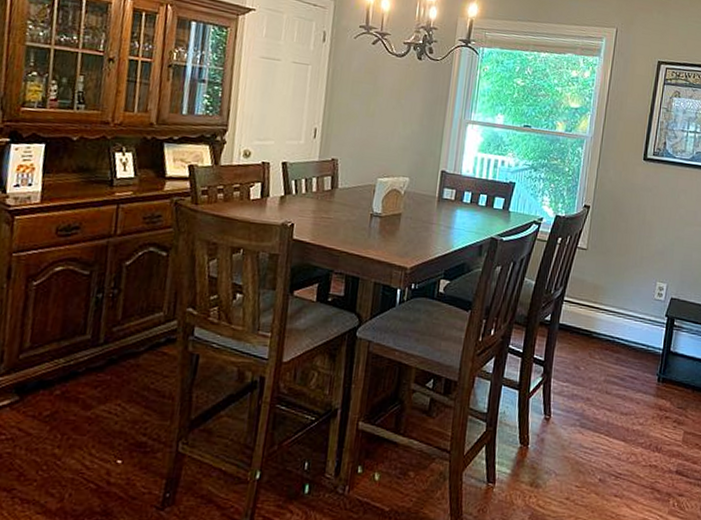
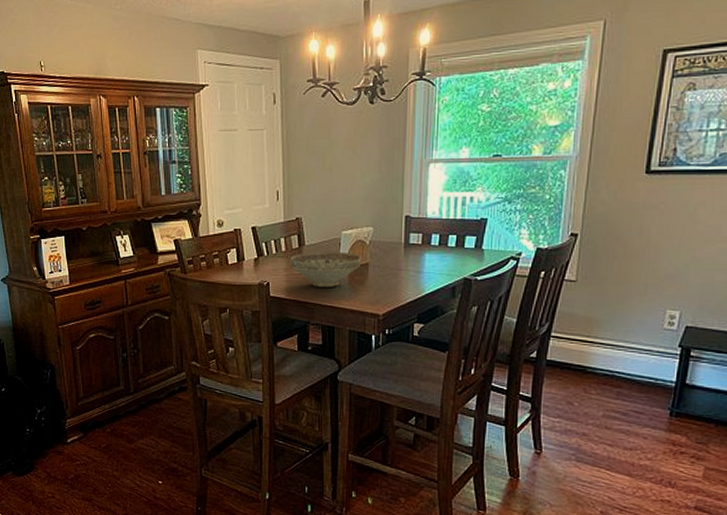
decorative bowl: none [319,196,395,235] -> present [290,251,362,287]

